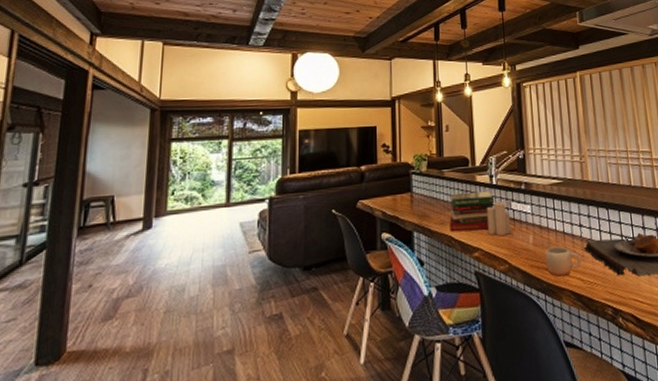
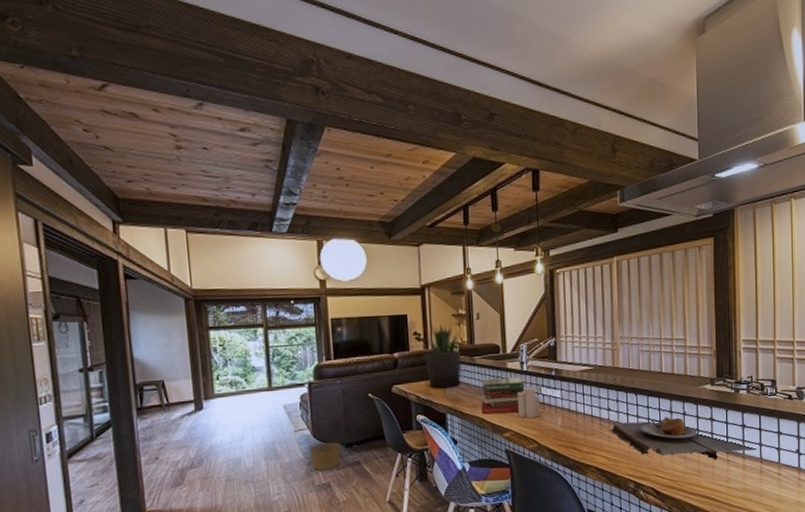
basket: none [262,264,299,300] -> present [309,442,341,472]
planter: none [393,133,430,206] -> present [425,321,461,390]
mug: present [544,246,582,277] -> none [572,428,608,455]

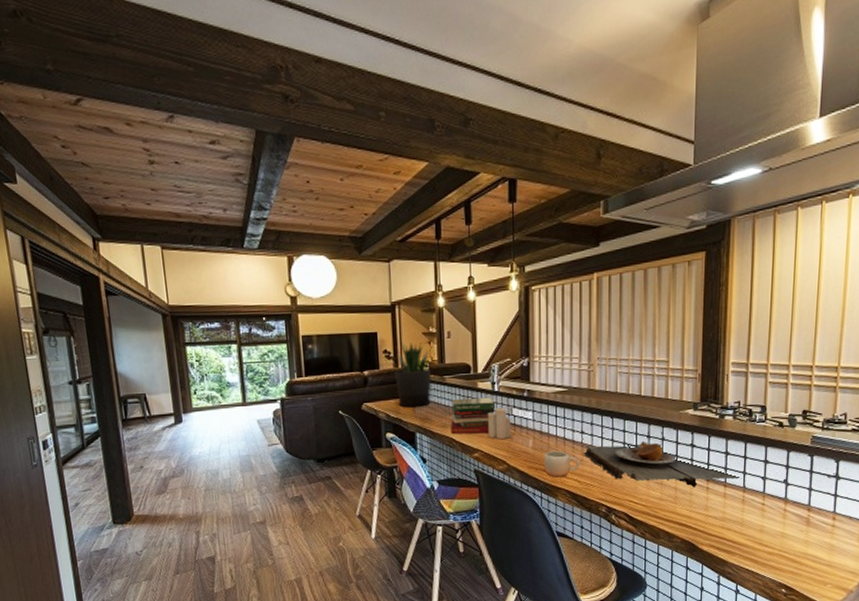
basket: present [309,442,341,472] -> none [282,457,313,485]
mug: none [572,428,608,455] -> present [543,450,580,478]

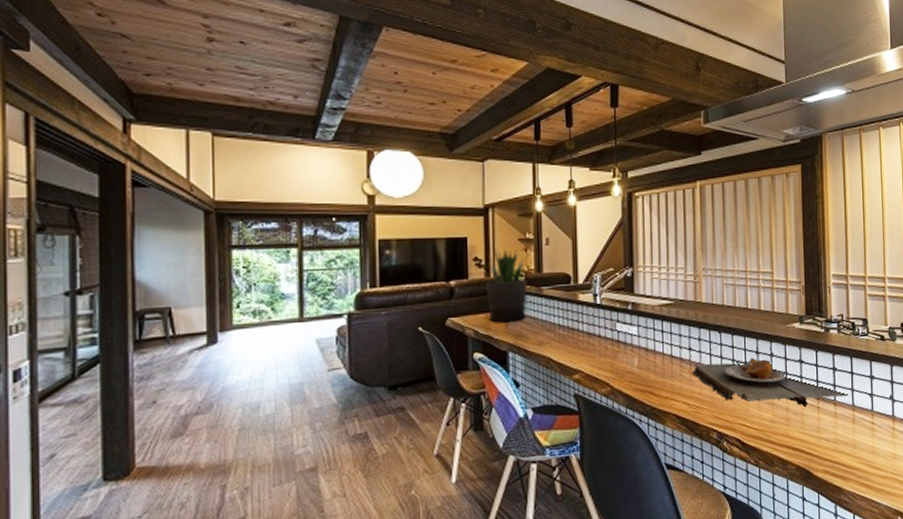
books: present [450,397,495,435] -> none [548,311,597,354]
candle: present [487,406,512,440] -> none [588,320,615,359]
mug: present [543,450,580,478] -> none [649,369,689,401]

